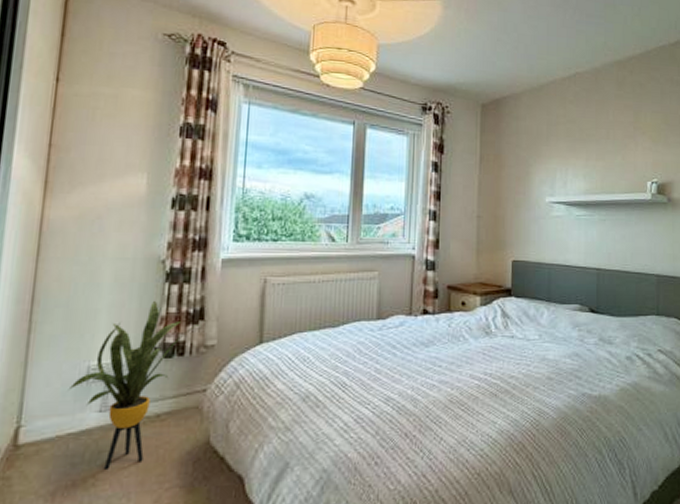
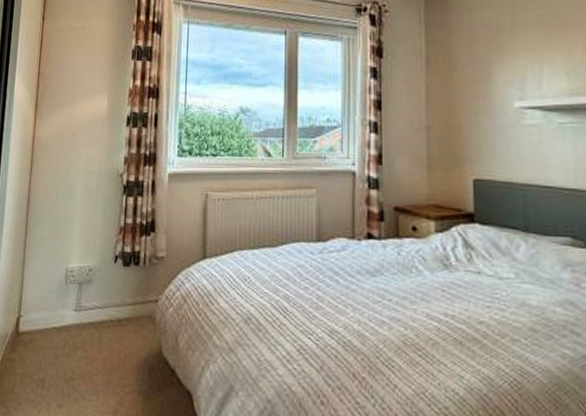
house plant: present [68,301,202,469] -> none [52,212,153,365]

